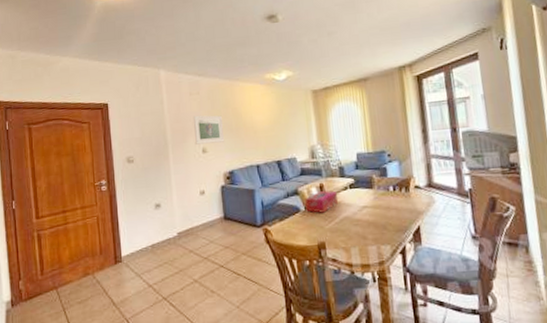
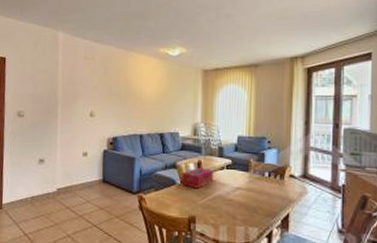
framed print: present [192,115,224,145] -> none [84,79,112,109]

